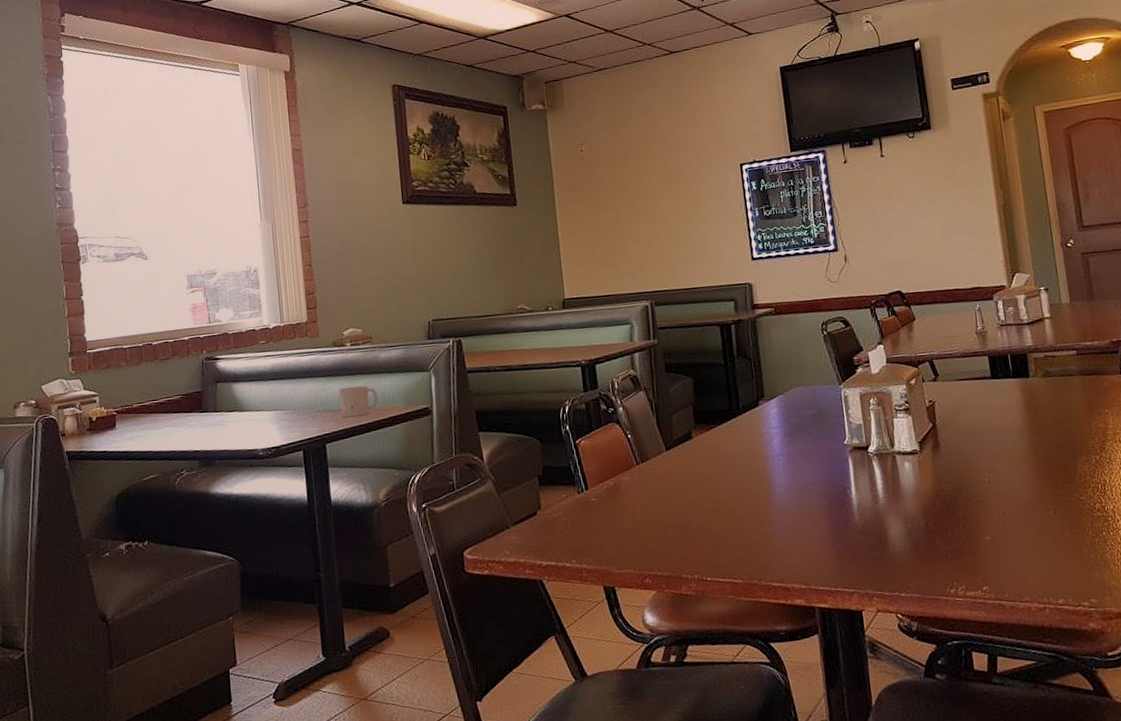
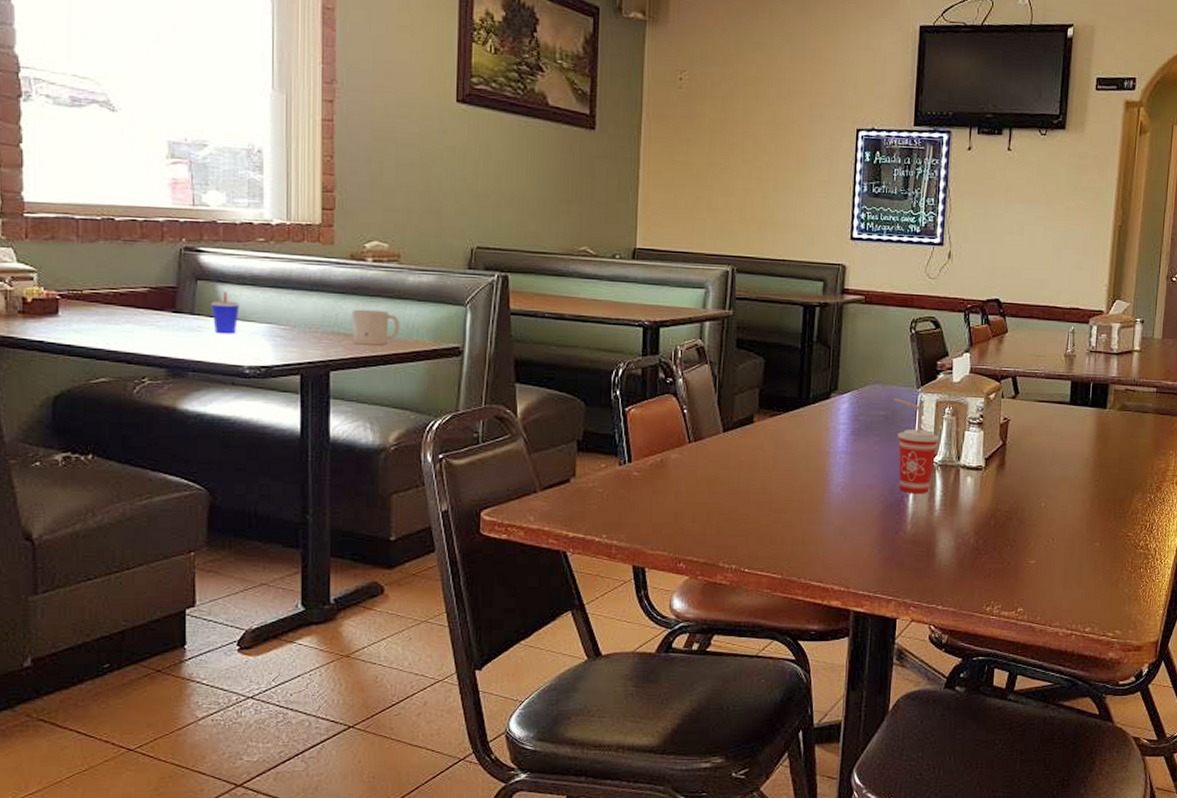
beverage cup: none [229,389,251,425] -> present [211,292,239,334]
beverage cup: none [818,396,870,486] -> present [893,398,939,494]

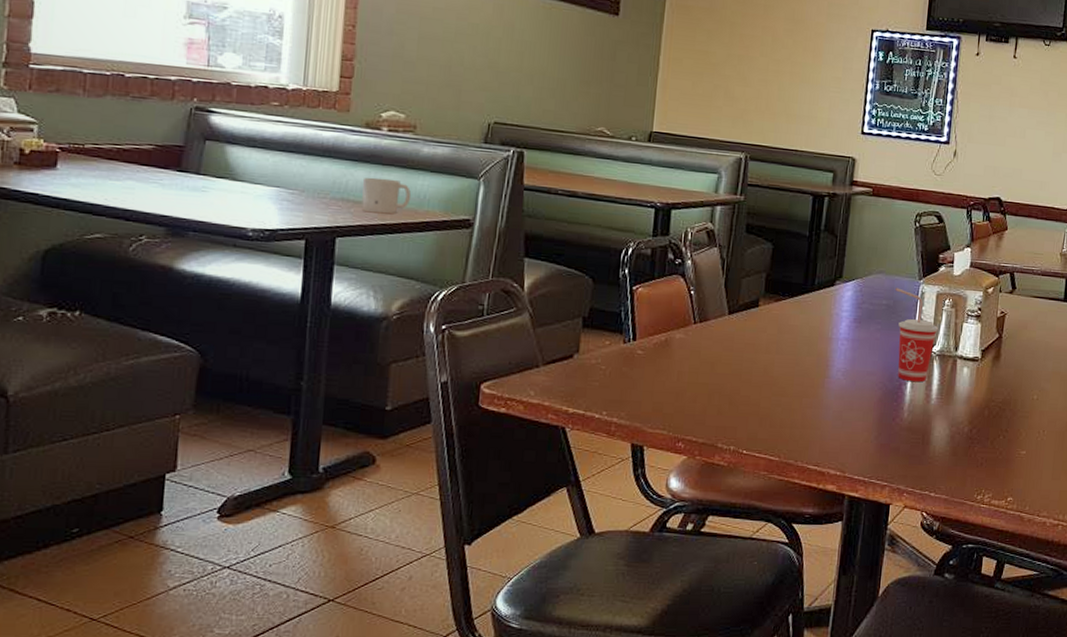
beverage cup: present [211,292,239,334] -> none [218,153,248,196]

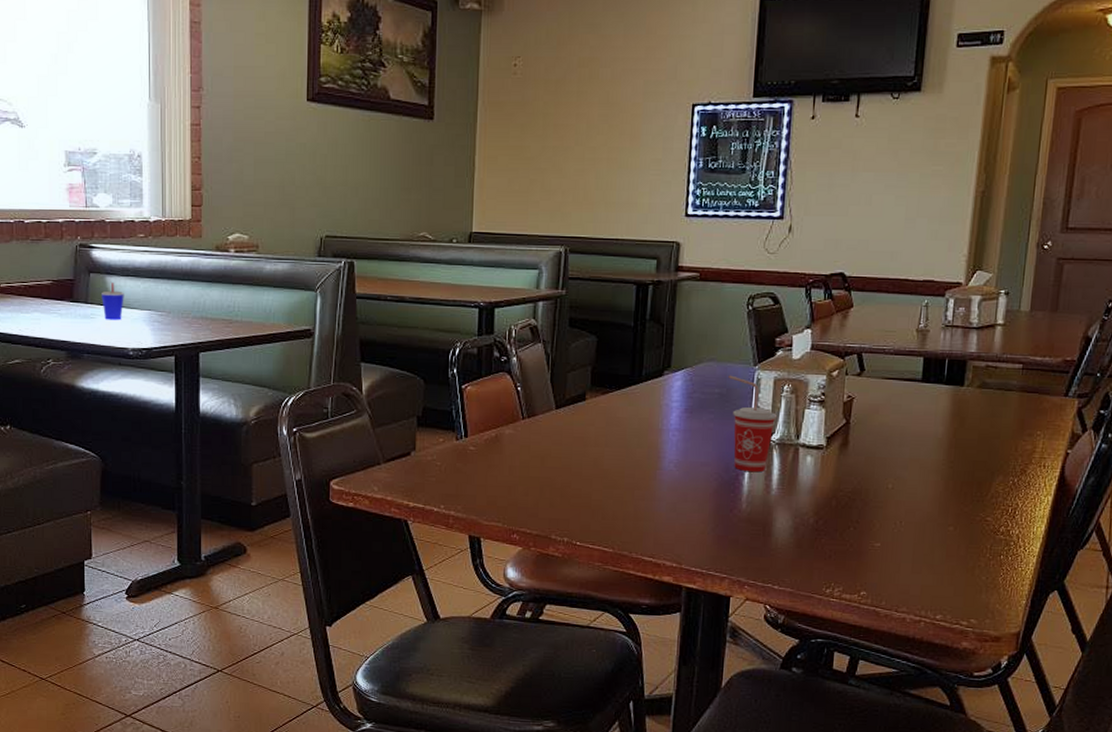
beverage cup: none [218,153,248,196] -> present [102,283,124,320]
mug: present [361,177,411,215] -> none [217,296,258,330]

